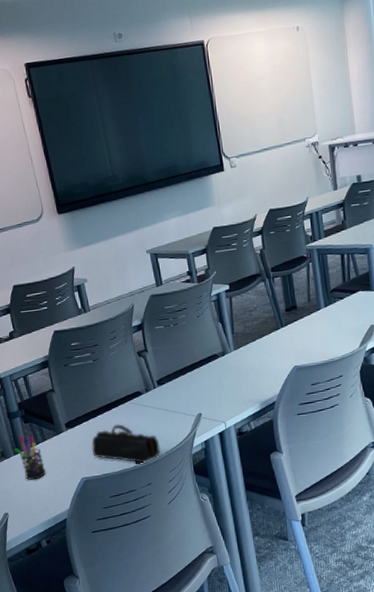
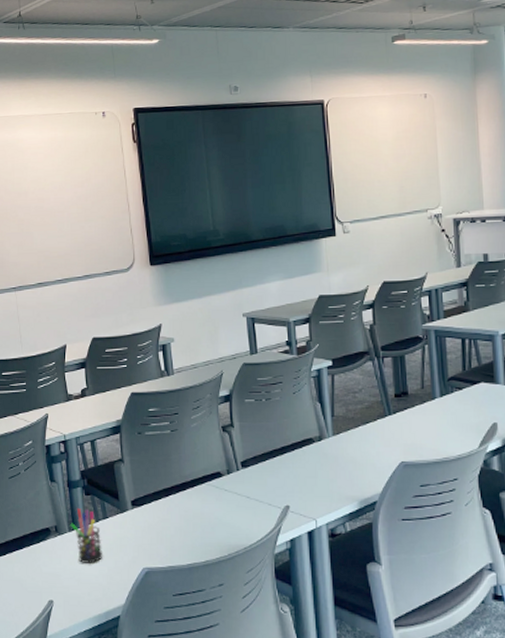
pencil case: present [91,424,161,464] -> none [158,508,238,559]

